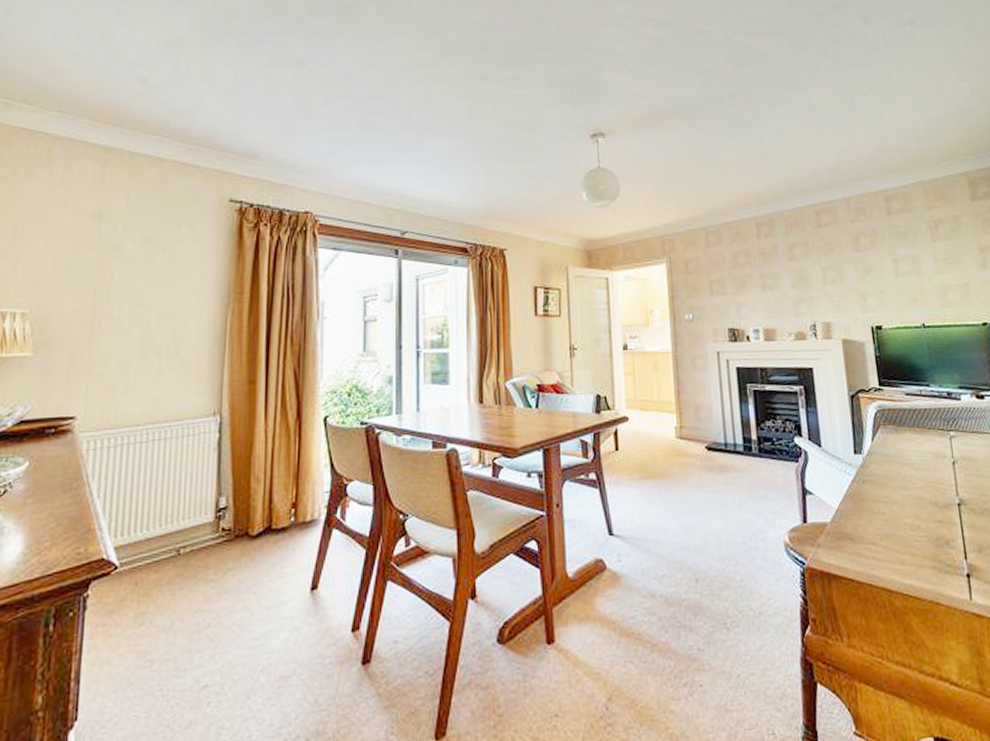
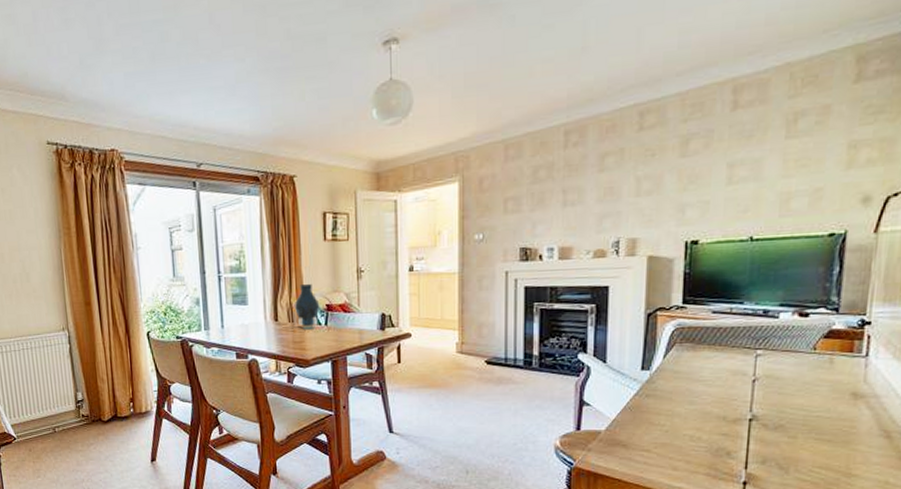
vase: none [503,362,530,414] -> present [295,284,320,330]

